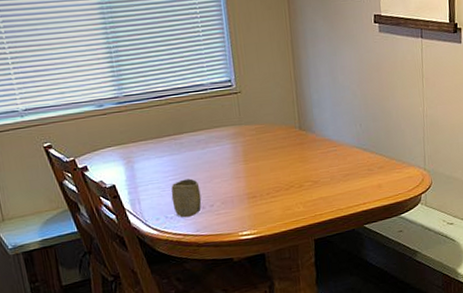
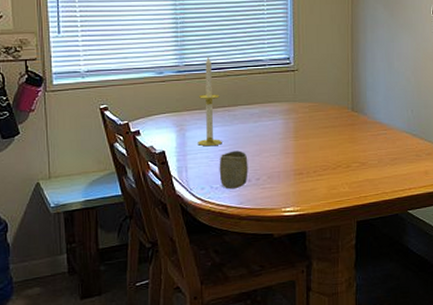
candle: none [142,85,172,177] -> present [198,56,222,147]

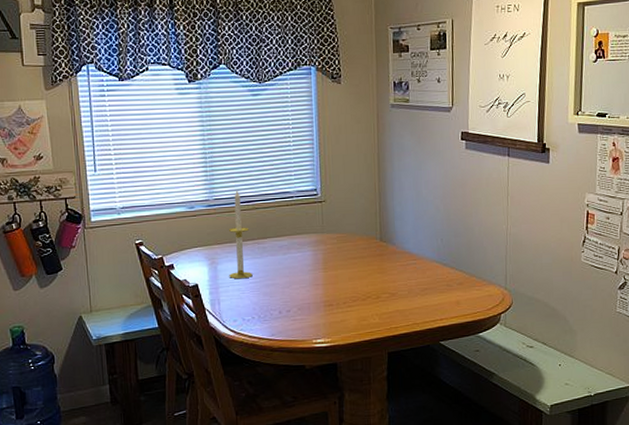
cup: present [219,150,248,190] -> none [250,283,279,322]

